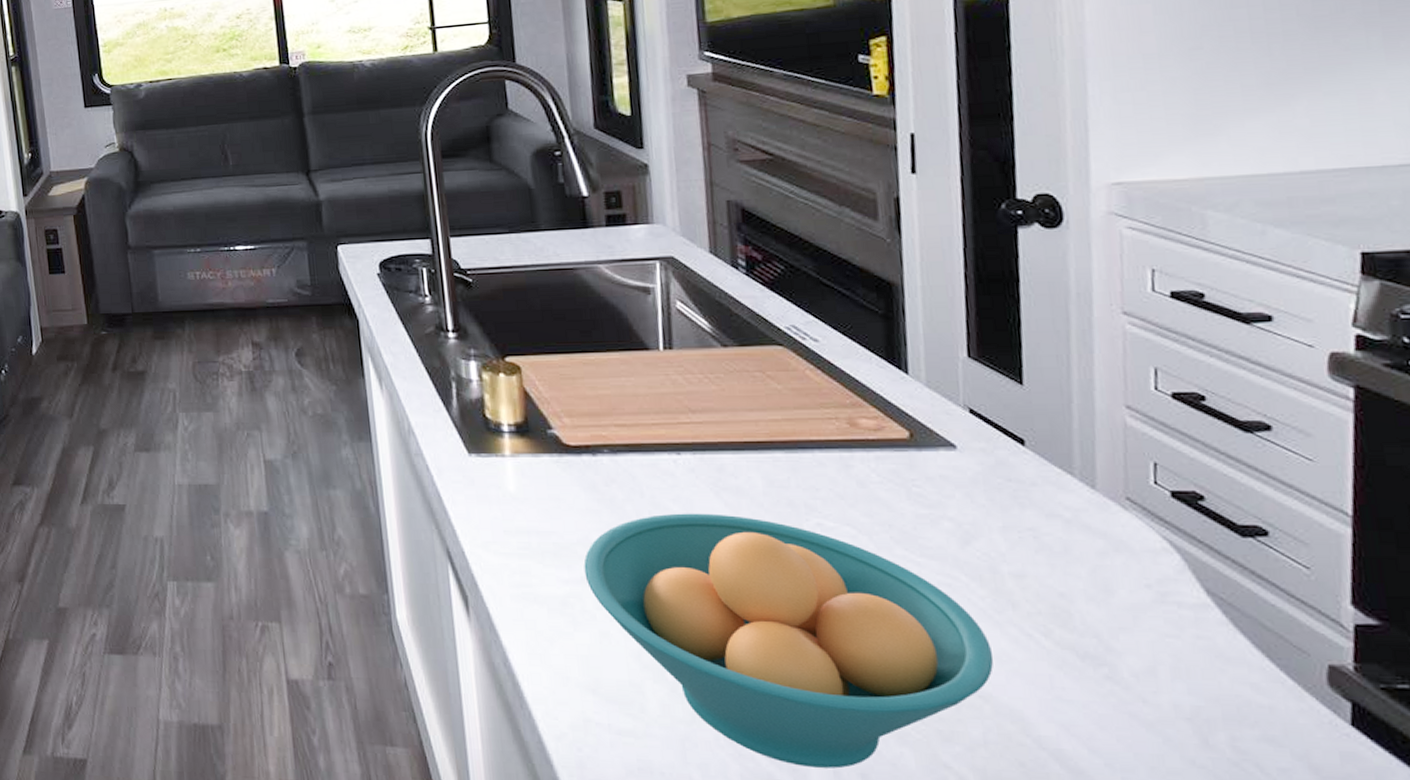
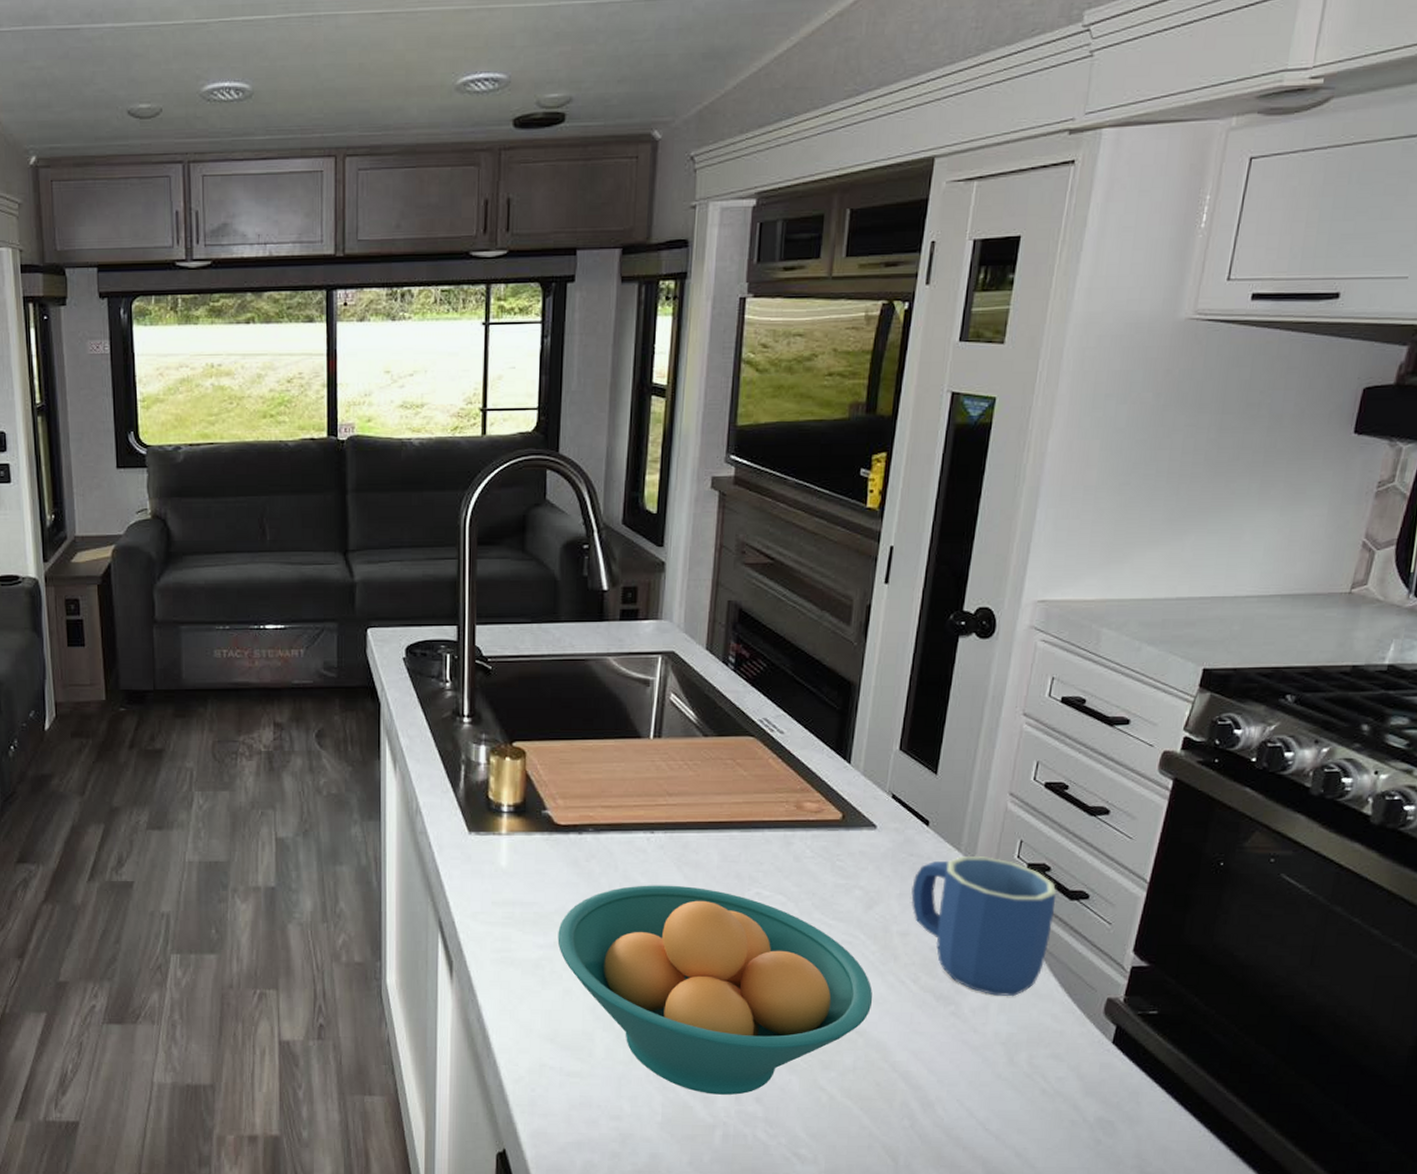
mug: none [1018,481,1225,659] -> present [911,855,1057,997]

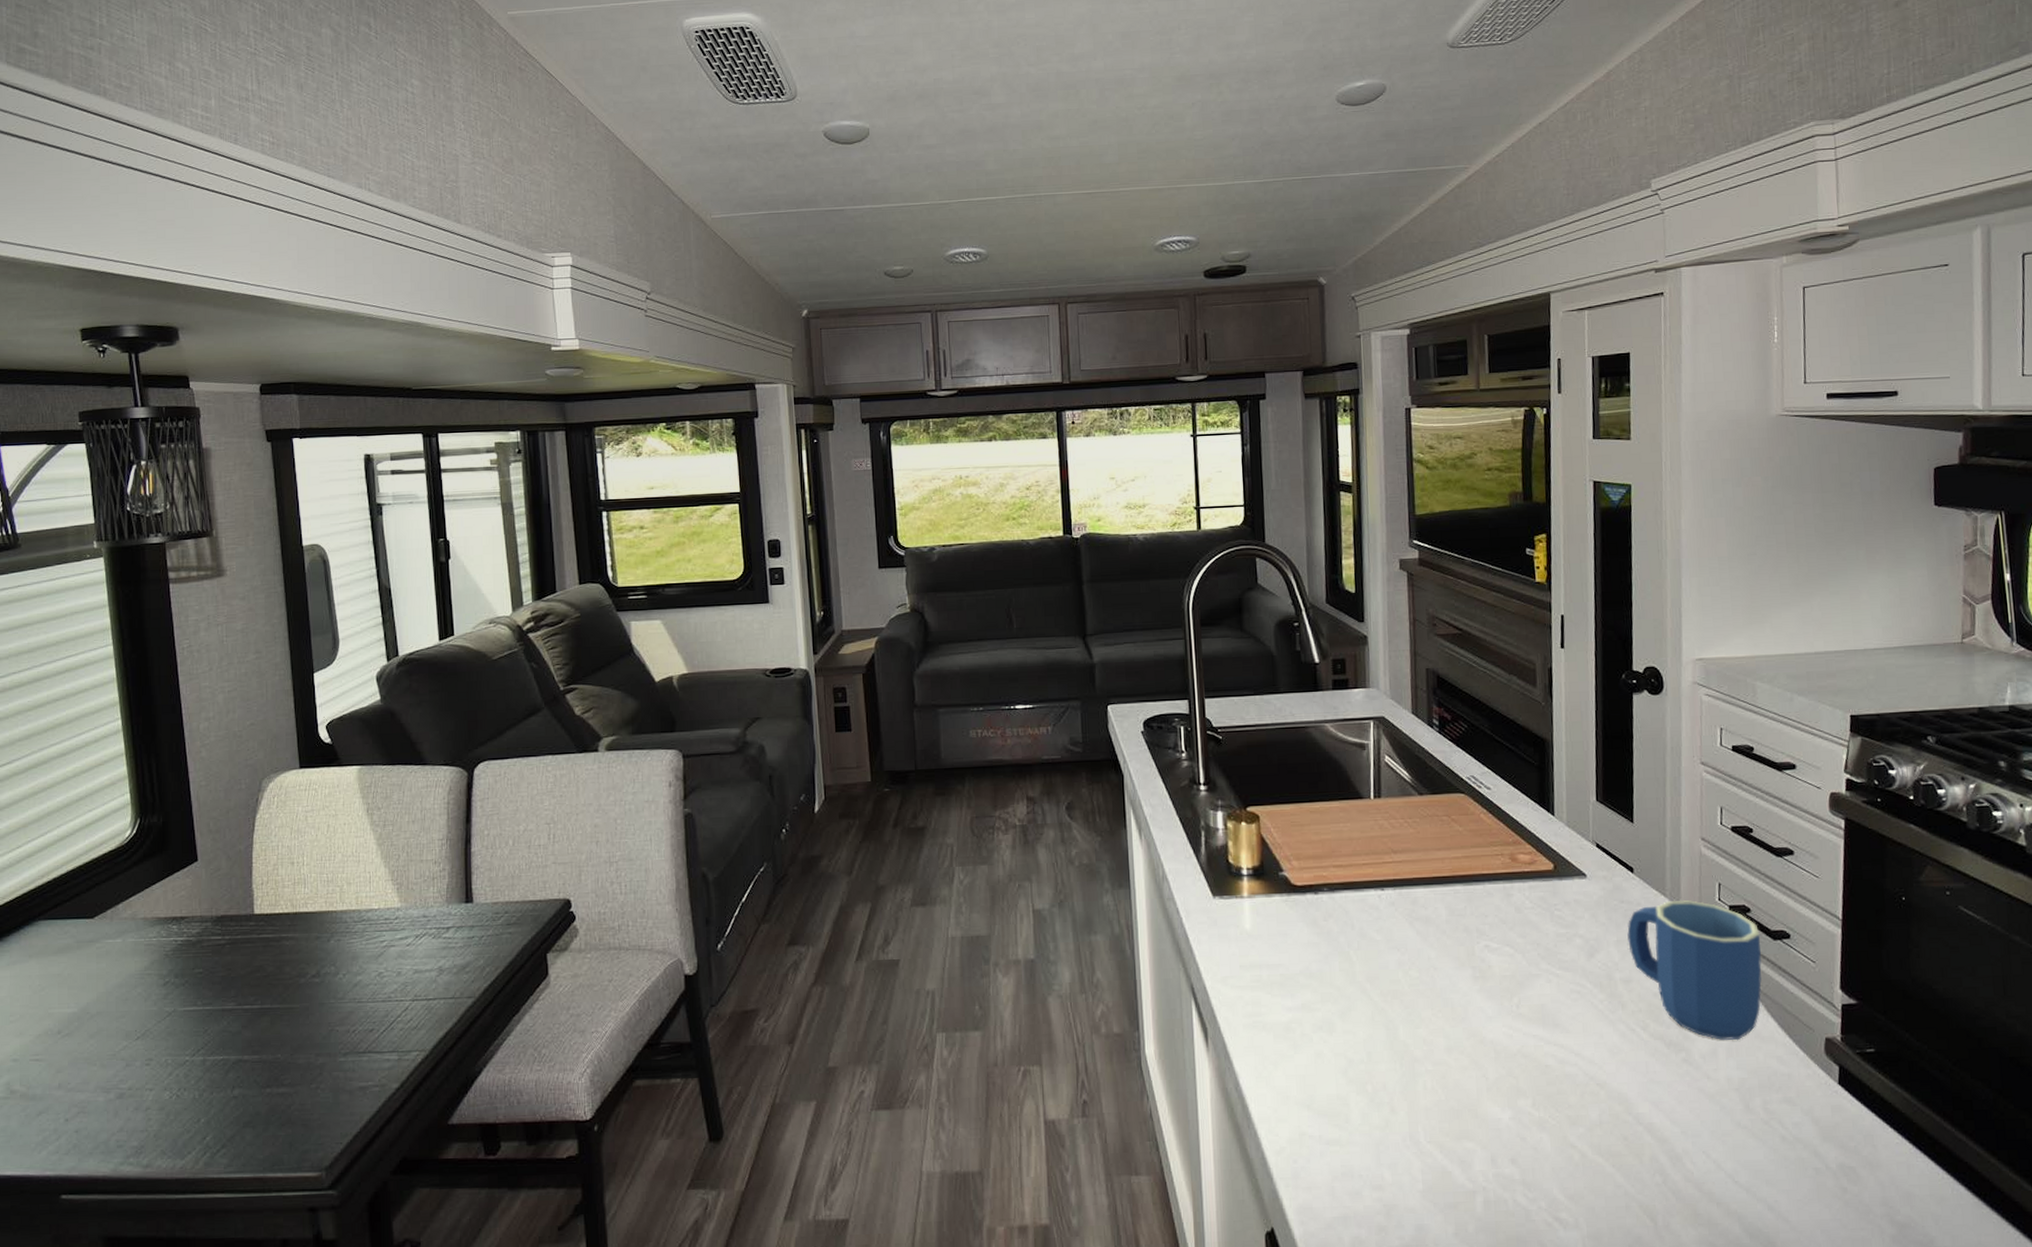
fruit bowl: present [557,885,873,1095] -> none [1304,941,1608,1158]

